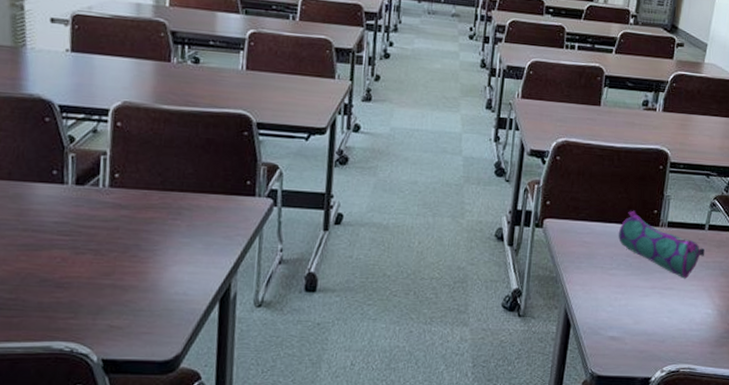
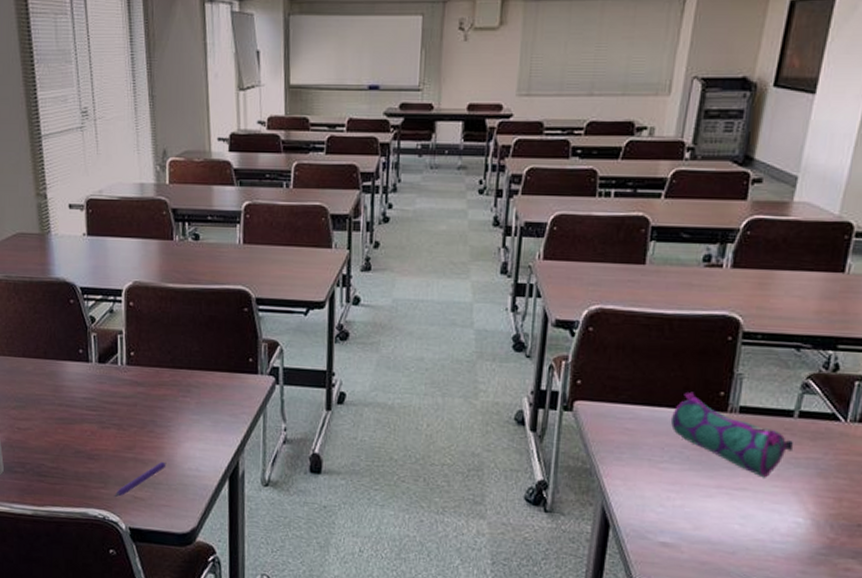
pen: none [84,287,150,328] -> present [113,461,167,498]

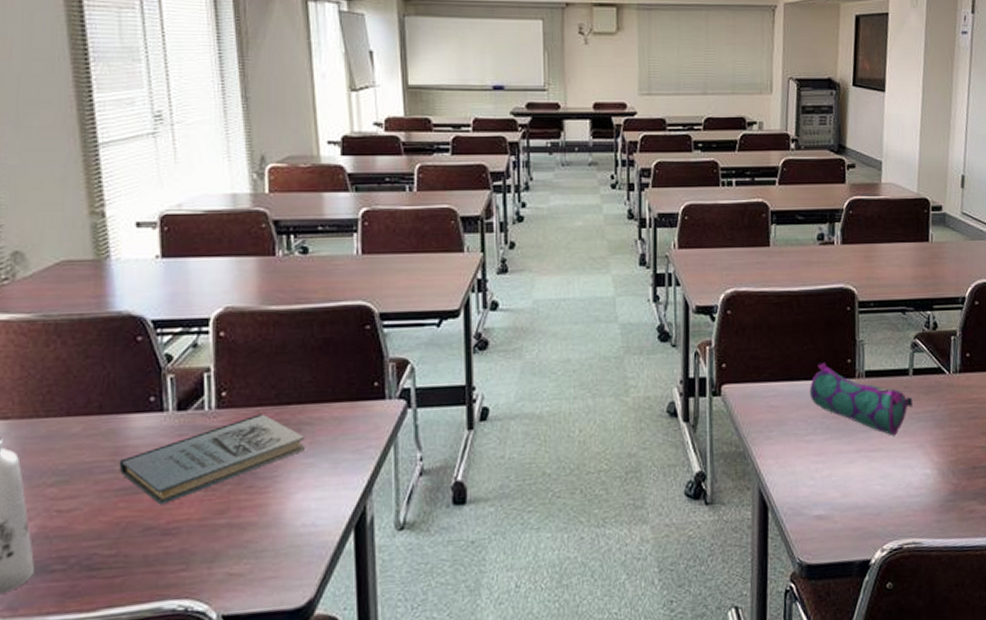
book: none [58,373,194,435] -> present [119,414,306,505]
pen: present [113,461,167,498] -> none [198,521,272,580]

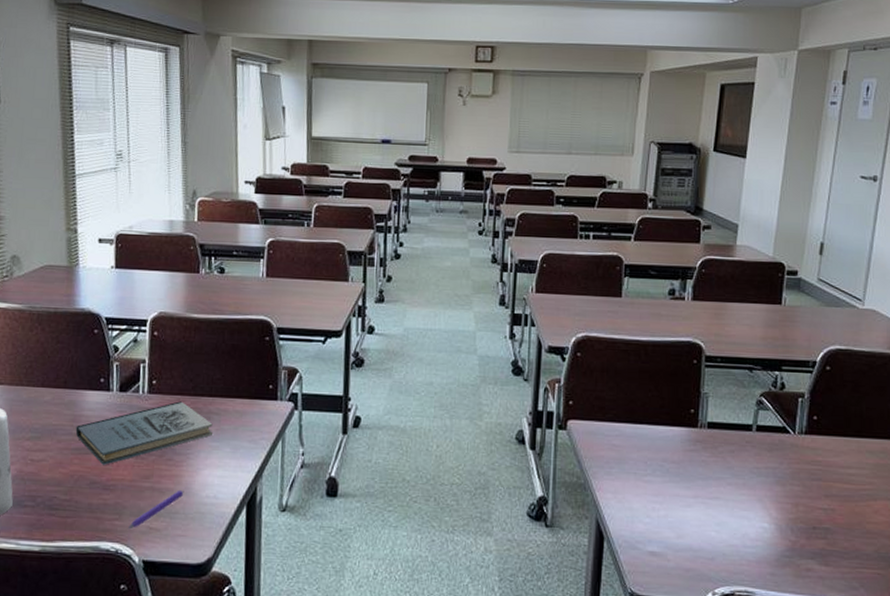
pen: none [198,521,272,580] -> present [127,489,184,530]
pencil case: present [809,362,914,436] -> none [651,410,755,487]

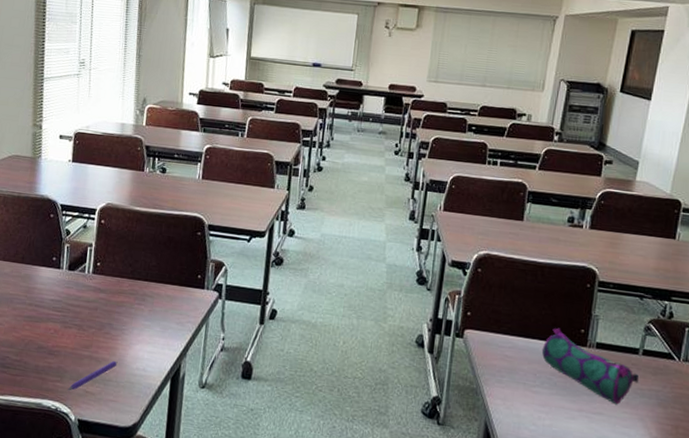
book: present [75,401,214,465] -> none [28,283,147,333]
pencil case: none [651,410,755,487] -> present [541,328,639,405]

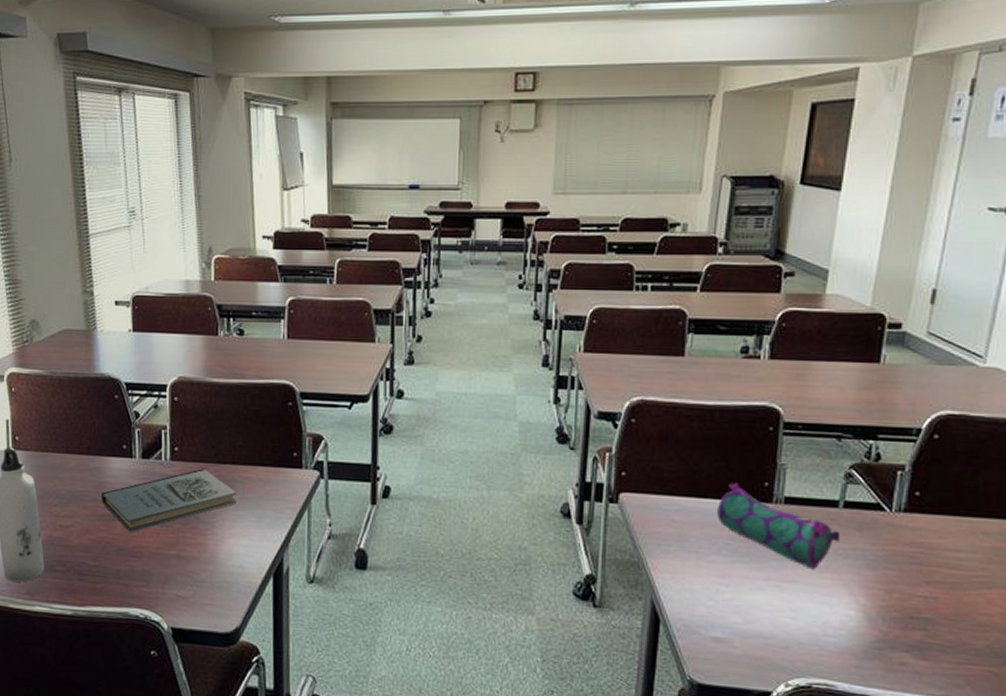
book: none [28,283,147,333] -> present [101,469,238,532]
pen: present [66,360,118,391] -> none [155,558,210,597]

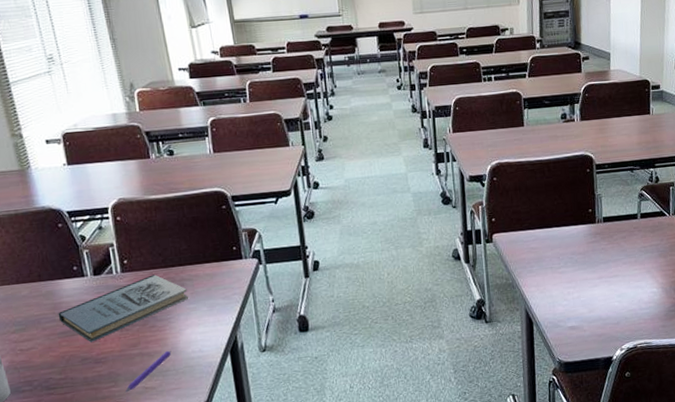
pen: none [155,558,210,597] -> present [124,350,172,393]
pencil case: present [716,482,841,570] -> none [560,213,642,265]

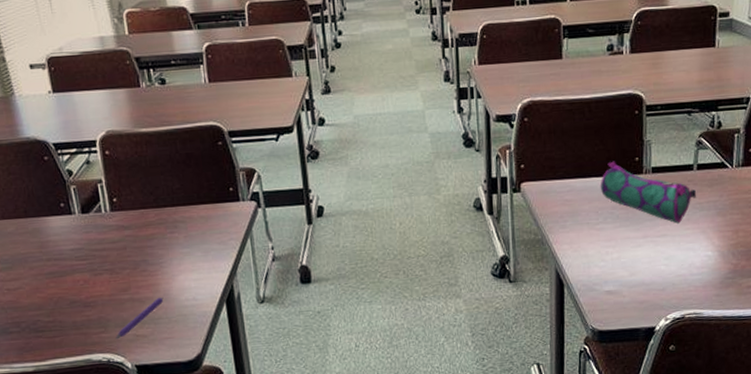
book: present [58,274,189,342] -> none [45,215,183,285]
pencil case: none [560,213,642,265] -> present [600,161,697,224]

